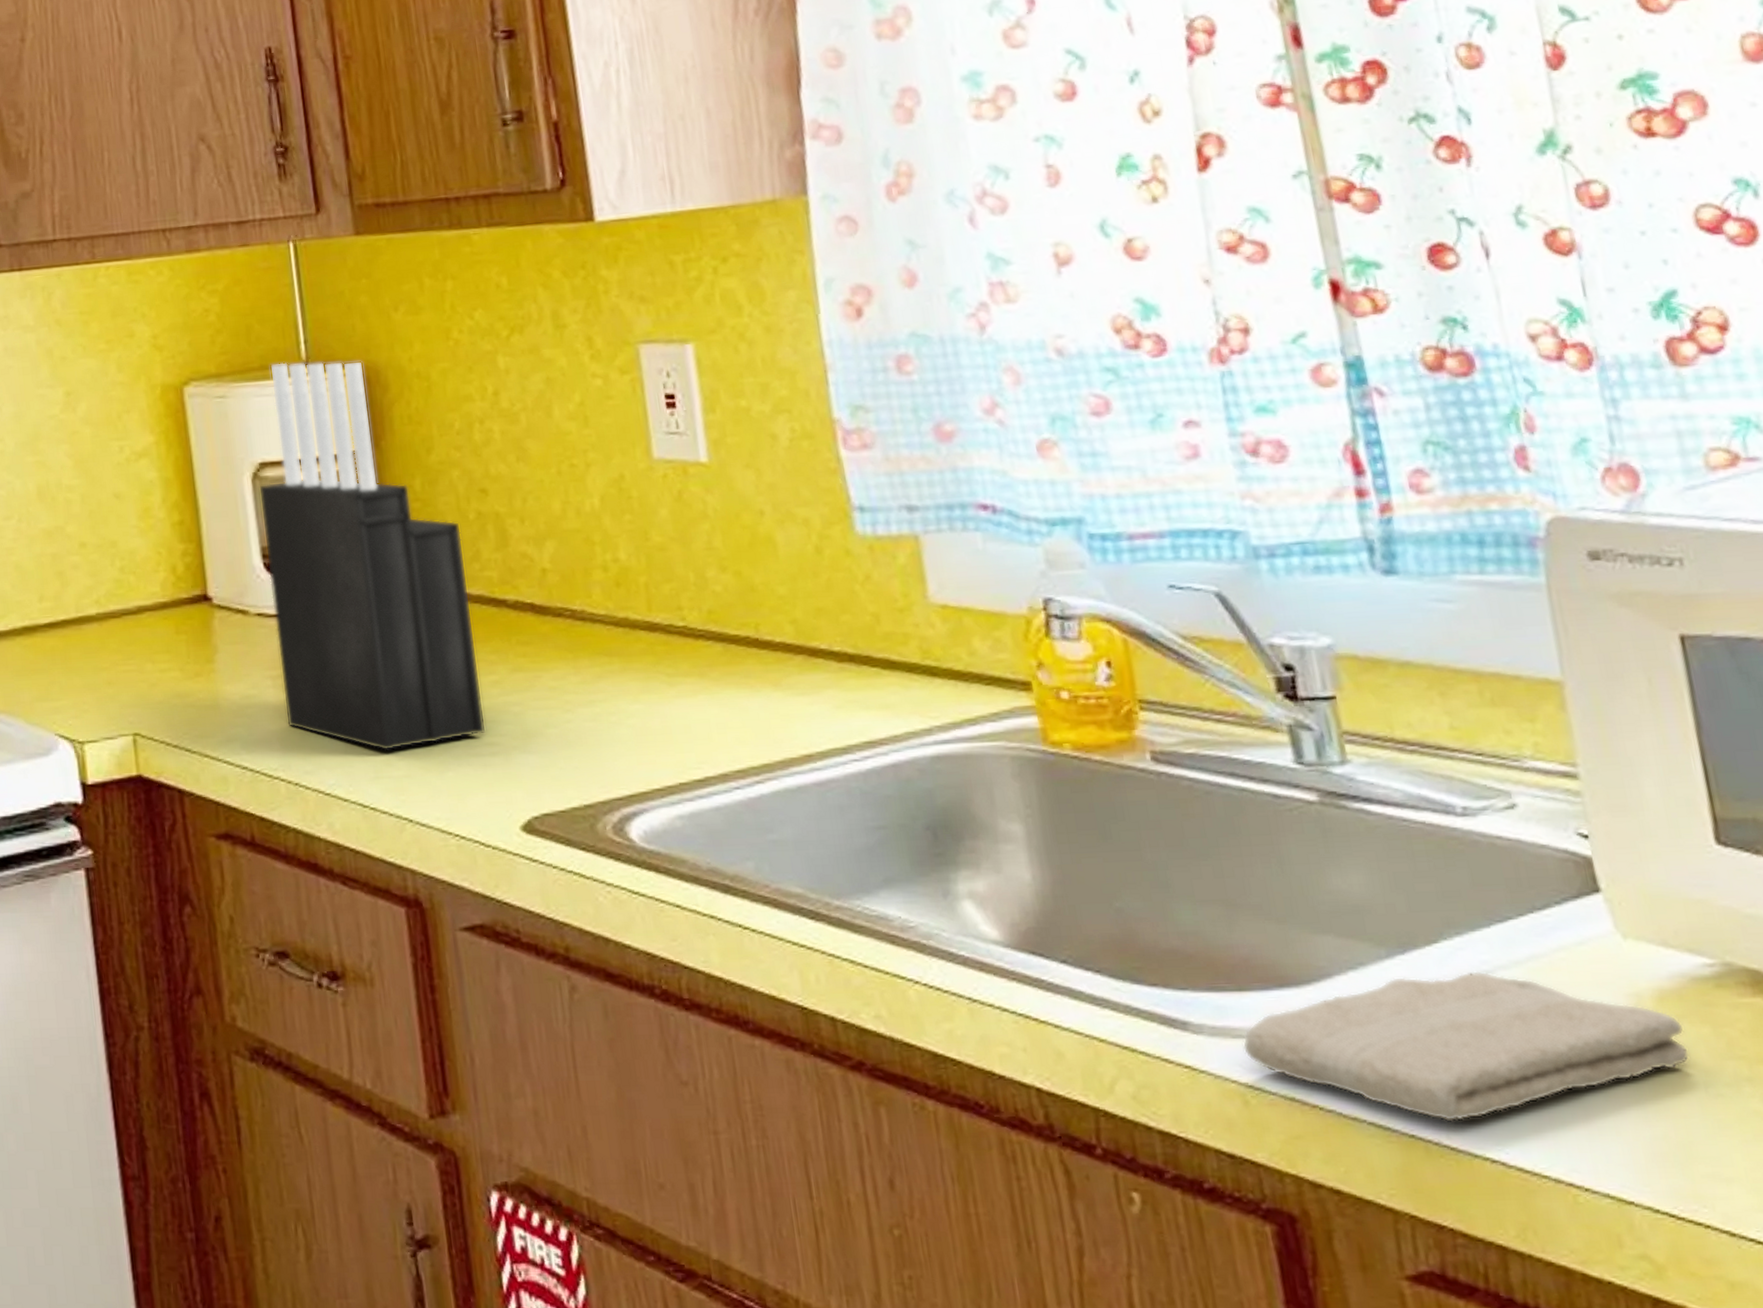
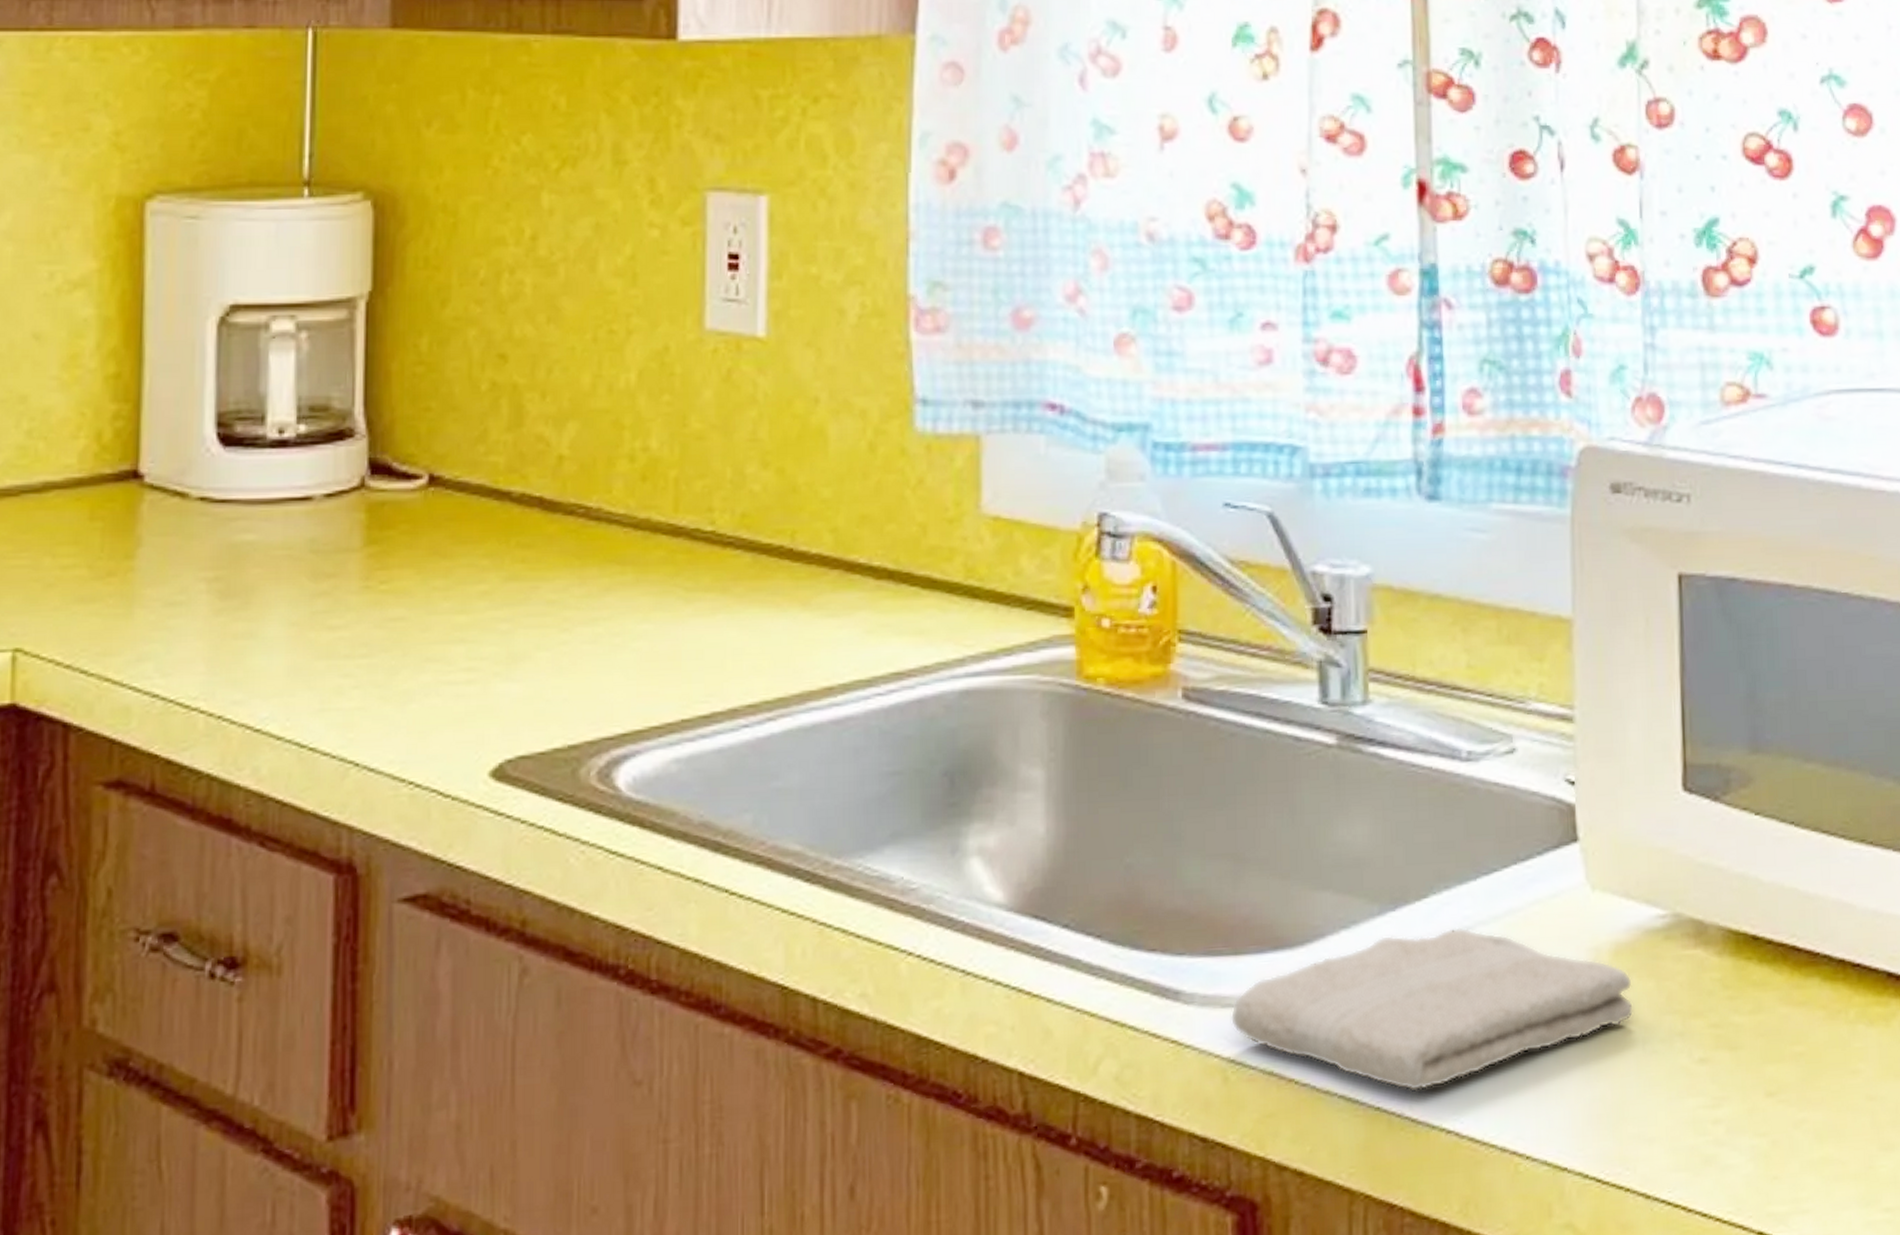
knife block: present [258,360,487,751] -> none [217,180,468,677]

